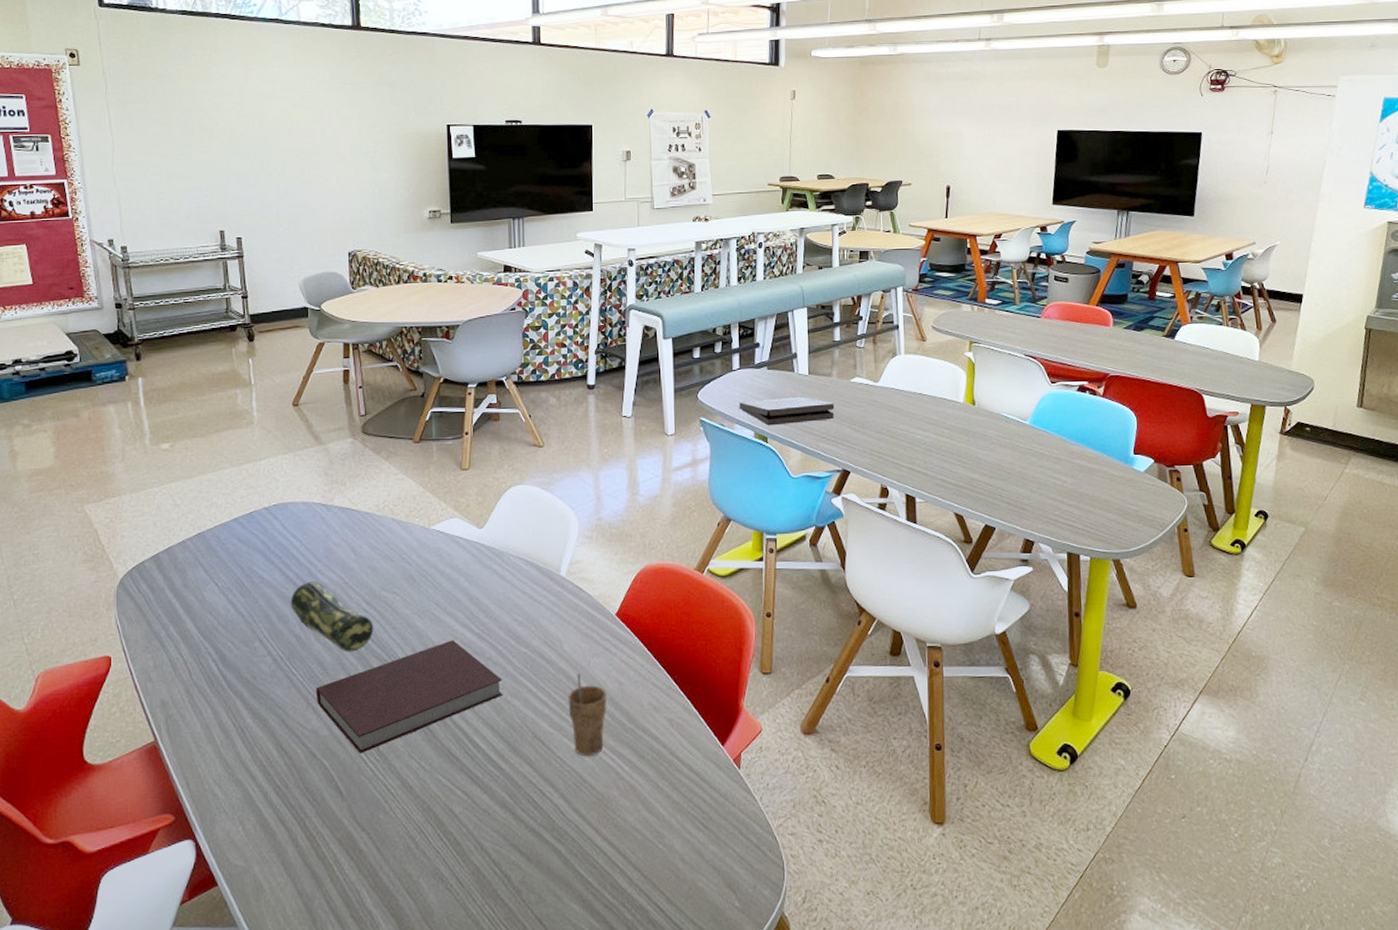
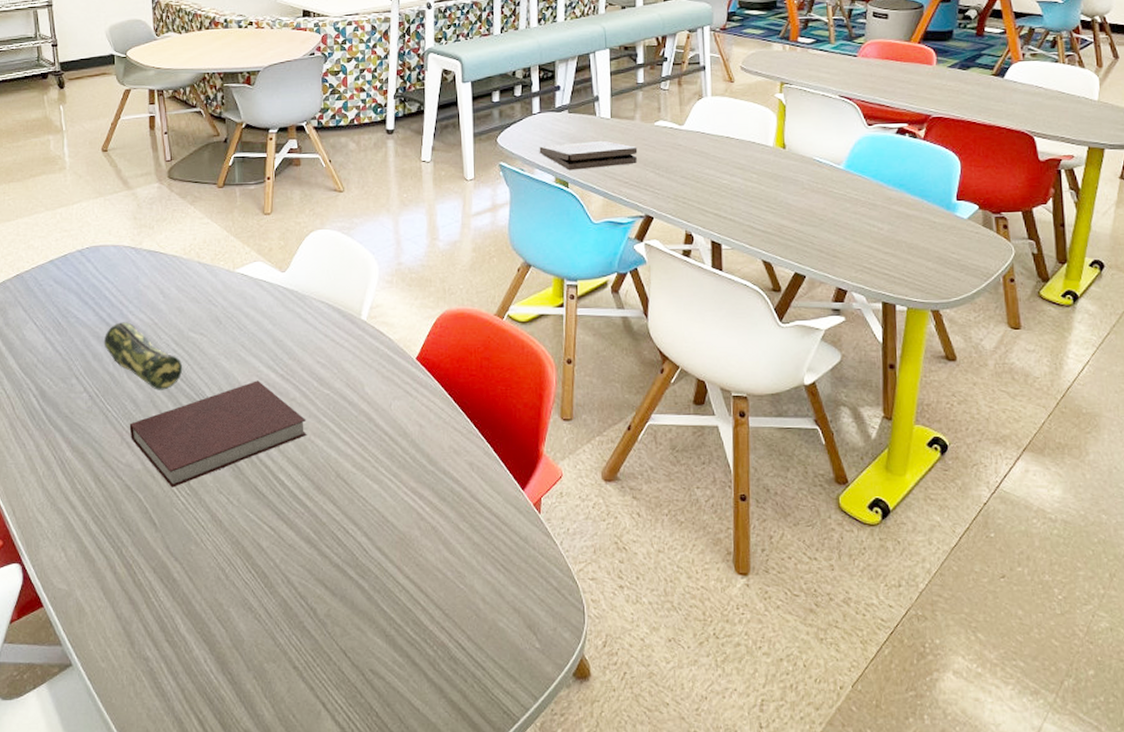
cup: present [568,674,607,757] -> none [370,416,408,497]

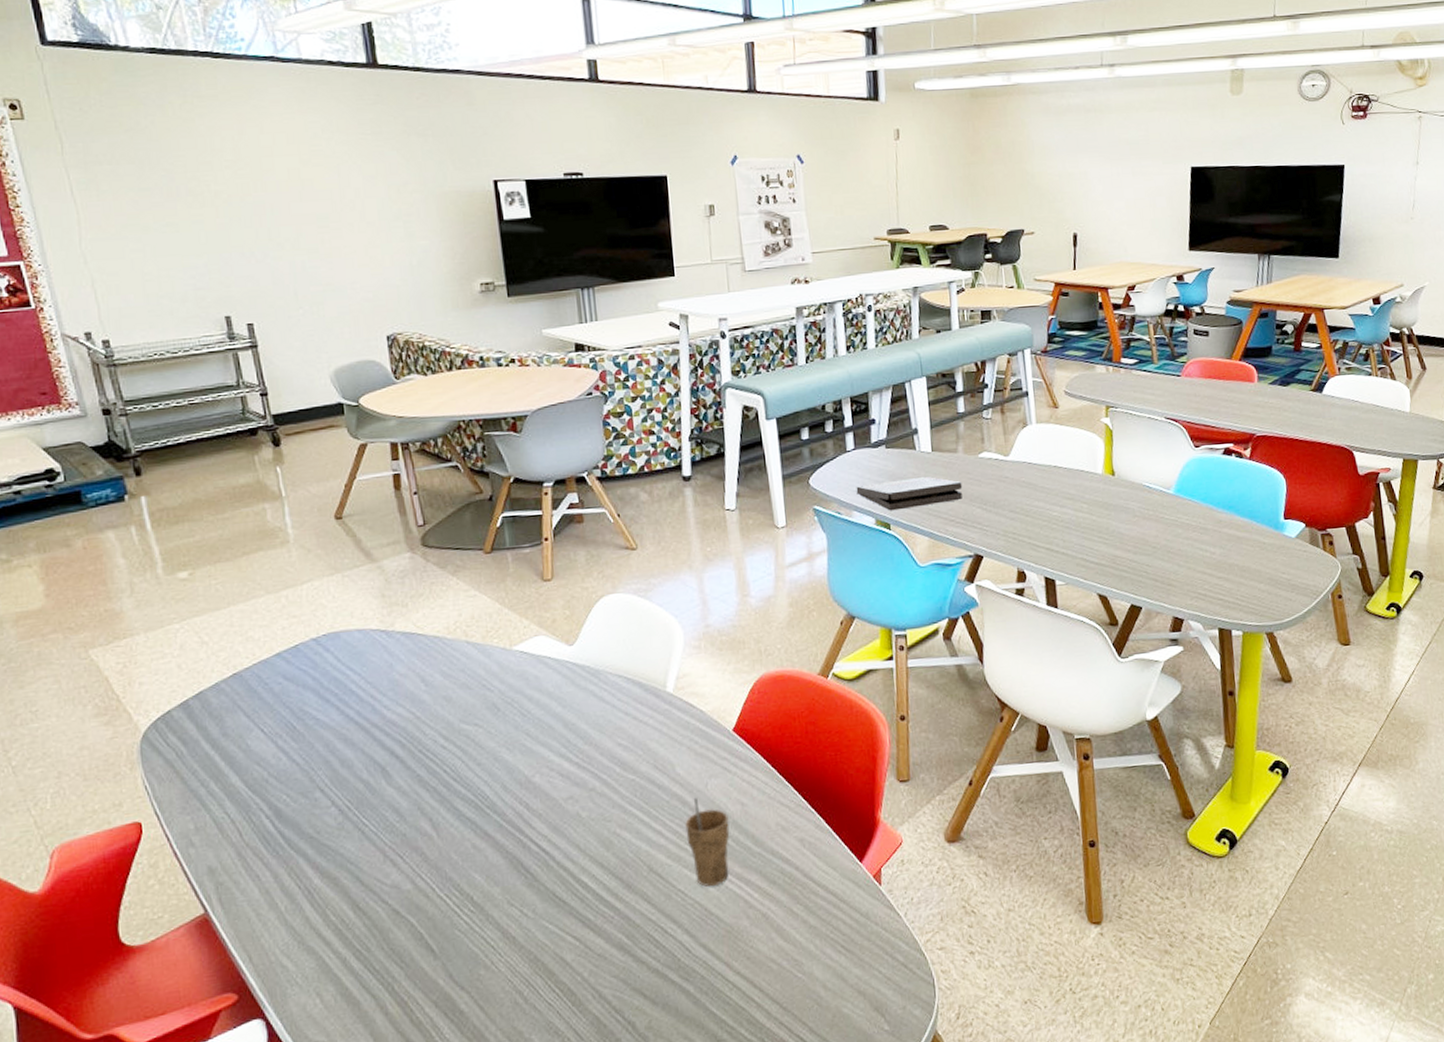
pencil case: present [103,322,183,390] -> none [353,719,456,795]
notebook: present [129,380,307,488] -> none [392,772,611,906]
cup: none [370,416,408,497] -> present [685,798,730,887]

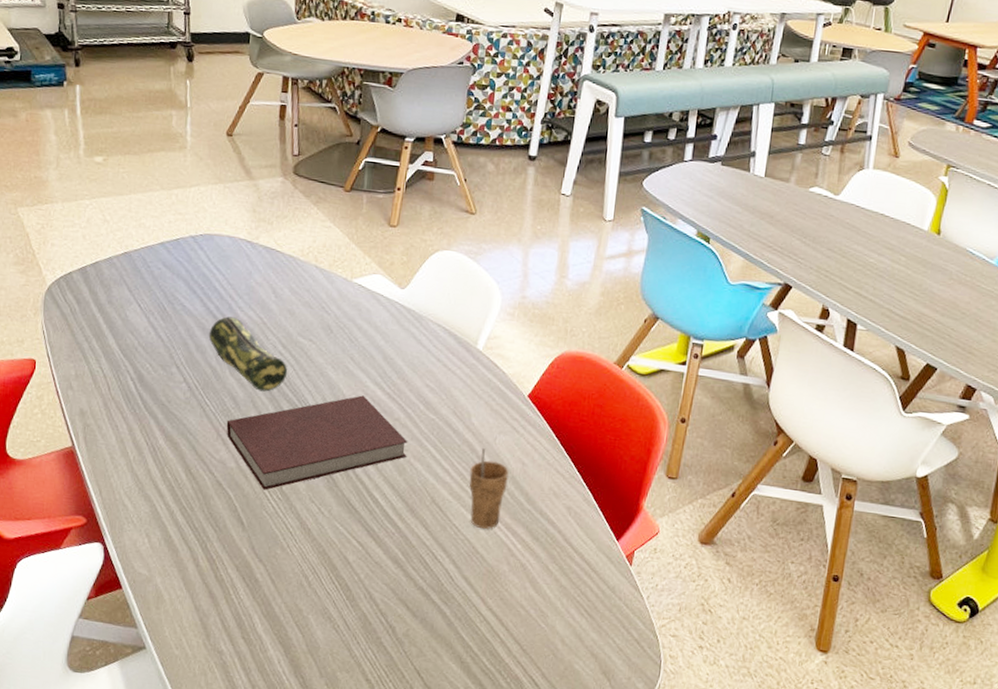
pencil case: none [353,719,456,795] -> present [208,316,288,392]
notebook: none [392,772,611,906] -> present [226,395,408,490]
pizza box: present [856,476,963,511] -> none [685,196,787,229]

